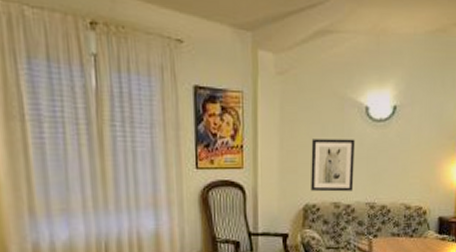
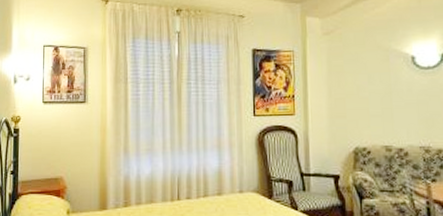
wall art: present [311,139,355,192] -> none [358,86,405,136]

